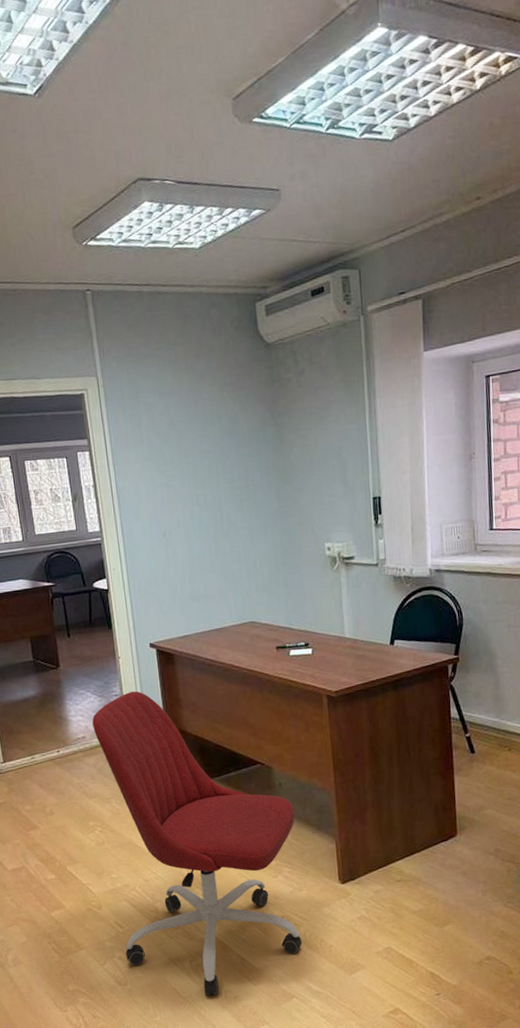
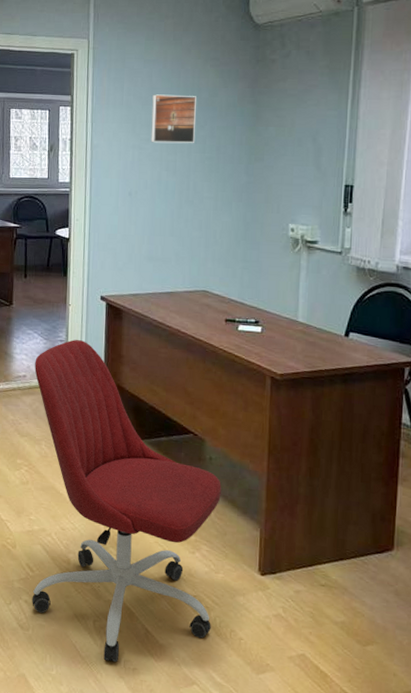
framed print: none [172,425,222,479] -> present [150,94,196,144]

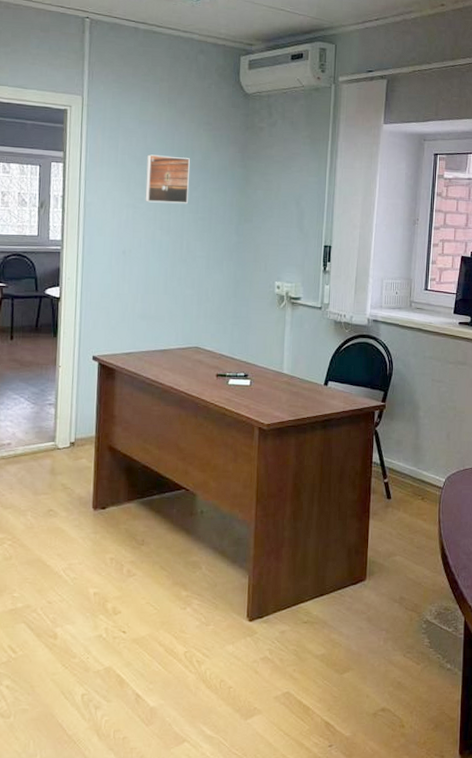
office chair: present [32,340,221,663] -> none [14,402,212,735]

